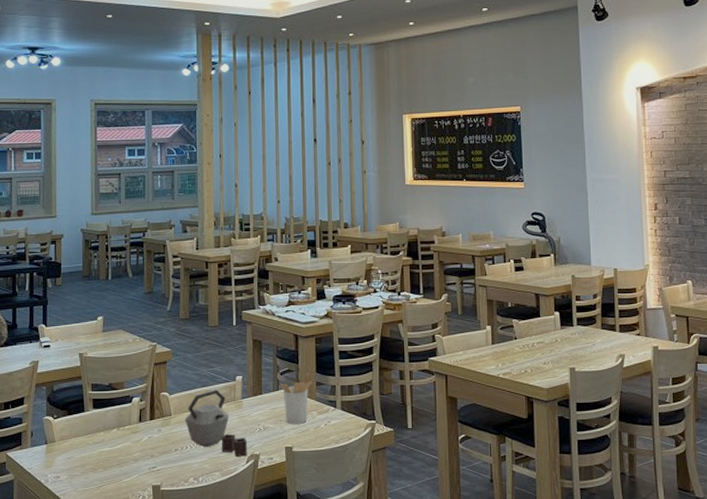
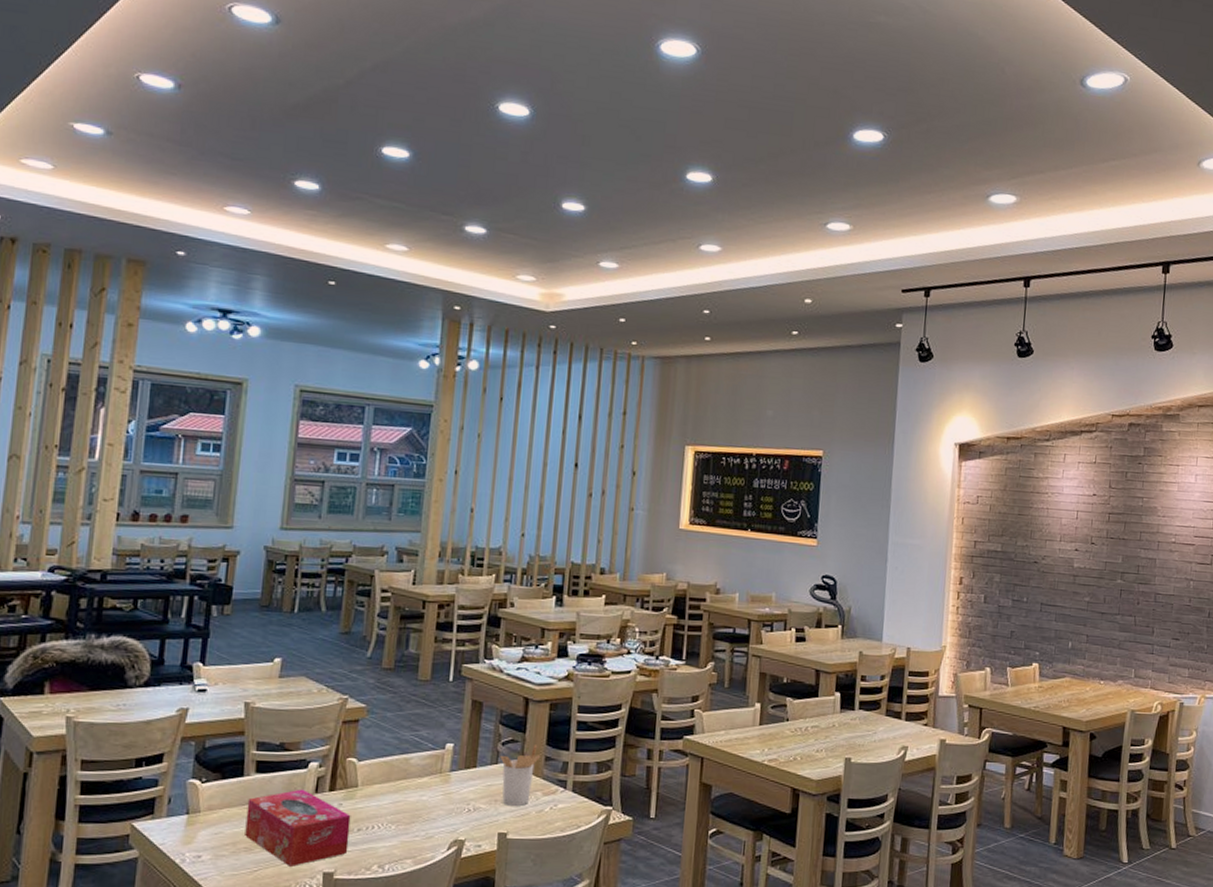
tissue box: none [89,419,169,482] -> present [245,789,351,867]
kettle: present [185,390,247,457] -> none [374,758,451,842]

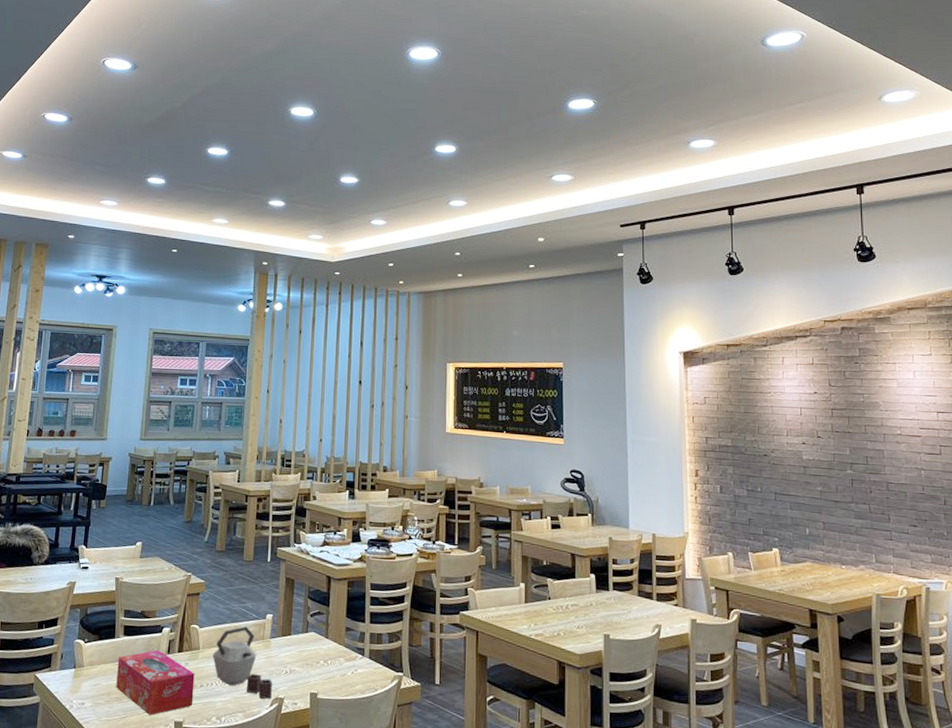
kettle: none [374,758,451,842] -> present [212,626,272,699]
utensil holder: present [500,745,541,806] -> none [309,617,343,670]

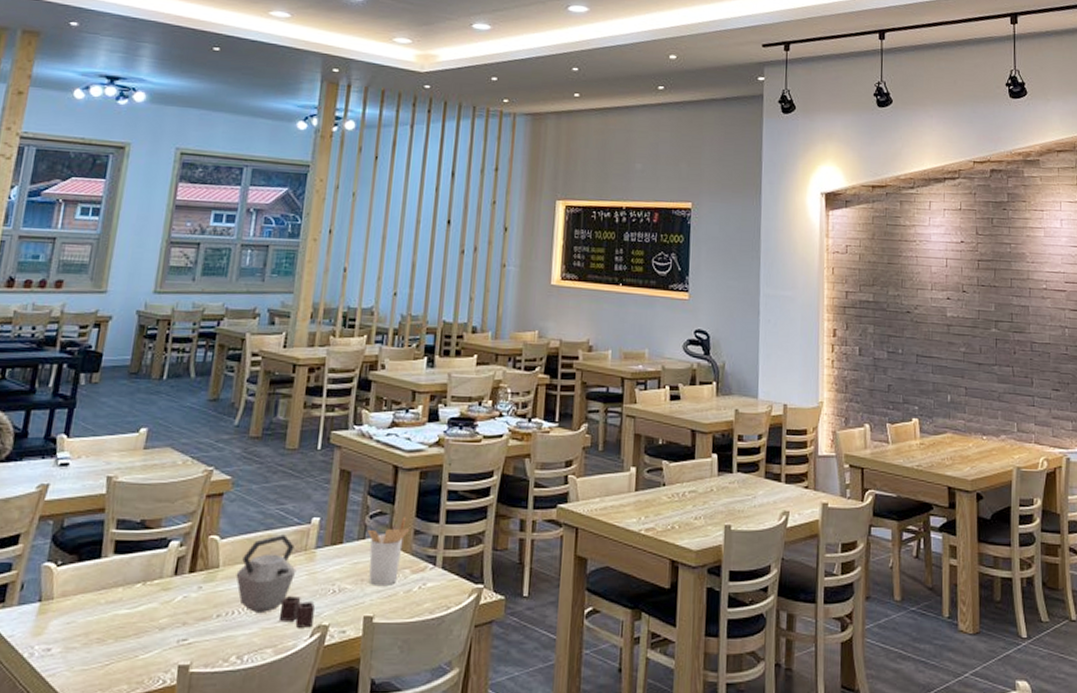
tissue box: present [116,650,195,715] -> none [98,571,211,659]
utensil holder: none [309,617,343,670] -> present [367,517,410,585]

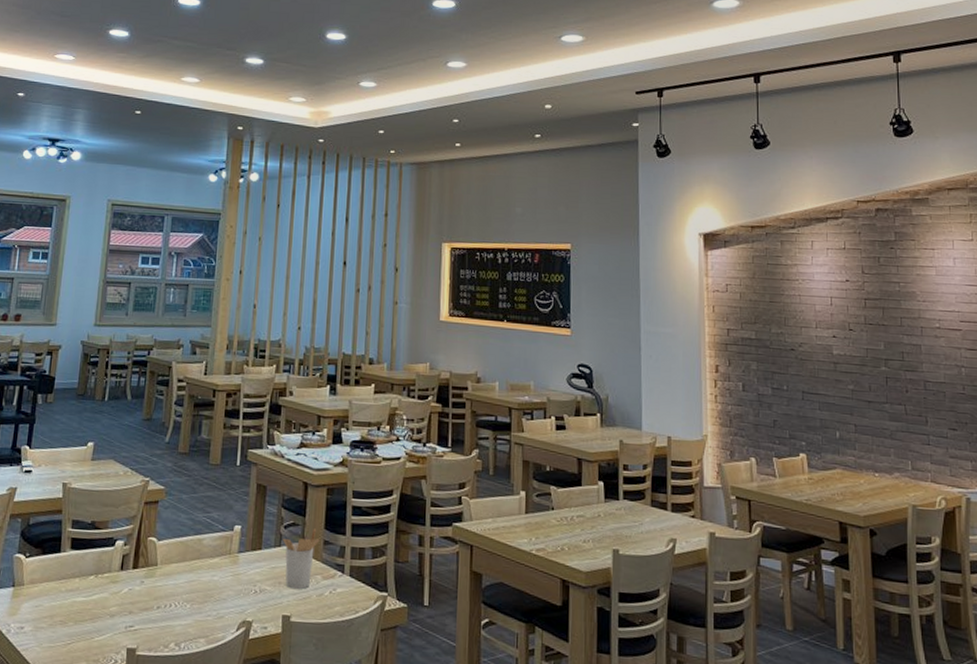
kettle: present [236,534,315,628] -> none [172,539,240,623]

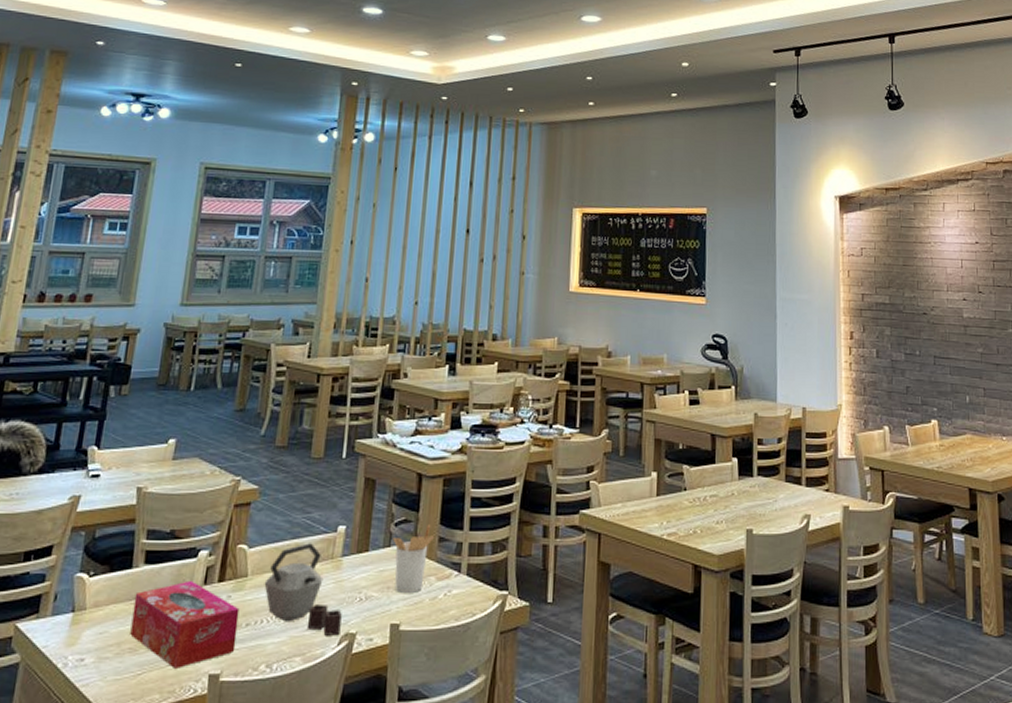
tissue box: none [60,566,151,641] -> present [130,580,240,668]
kettle: none [172,539,240,623] -> present [264,543,342,636]

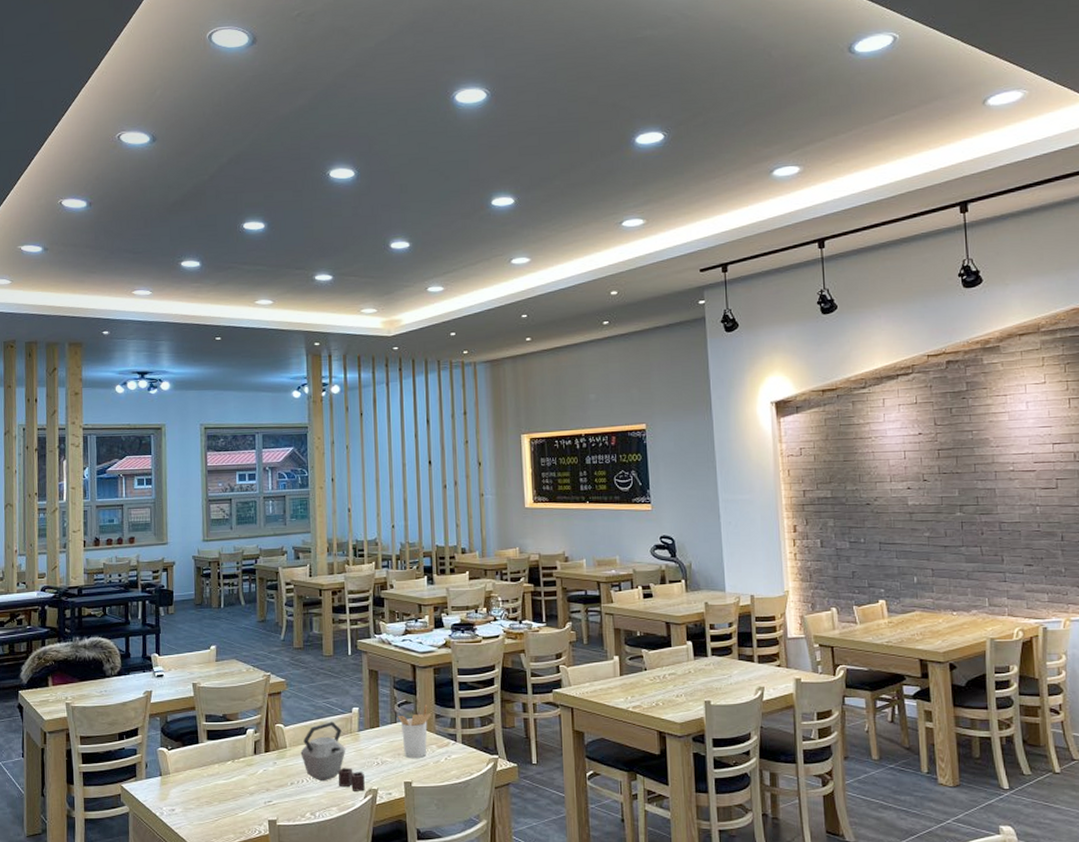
tissue box: present [130,580,240,668] -> none [204,751,285,816]

